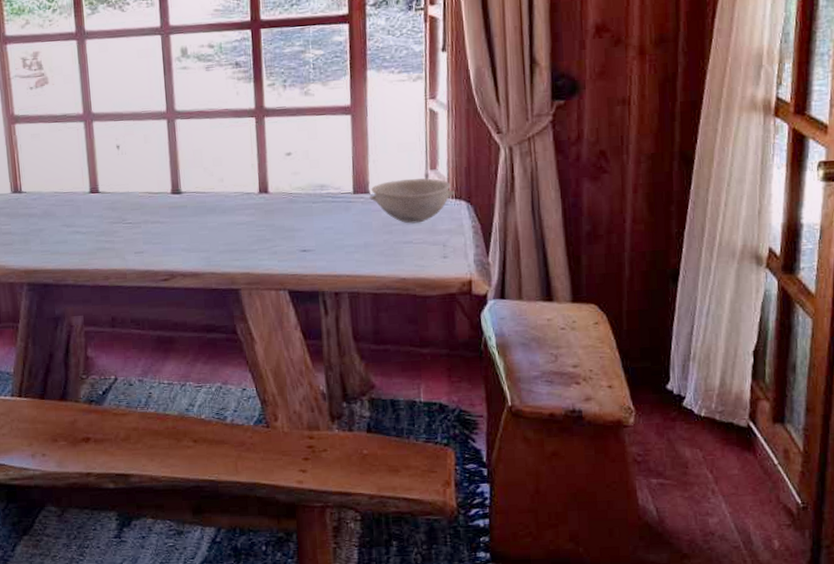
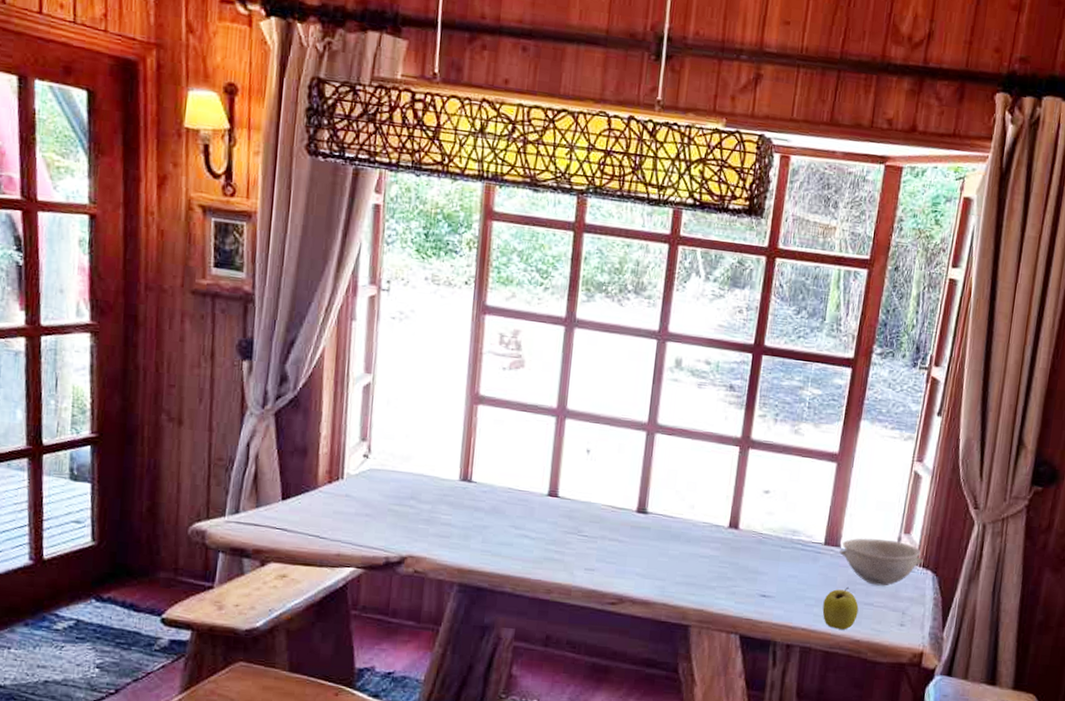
apple: none [363,229,399,271] -> present [822,587,859,630]

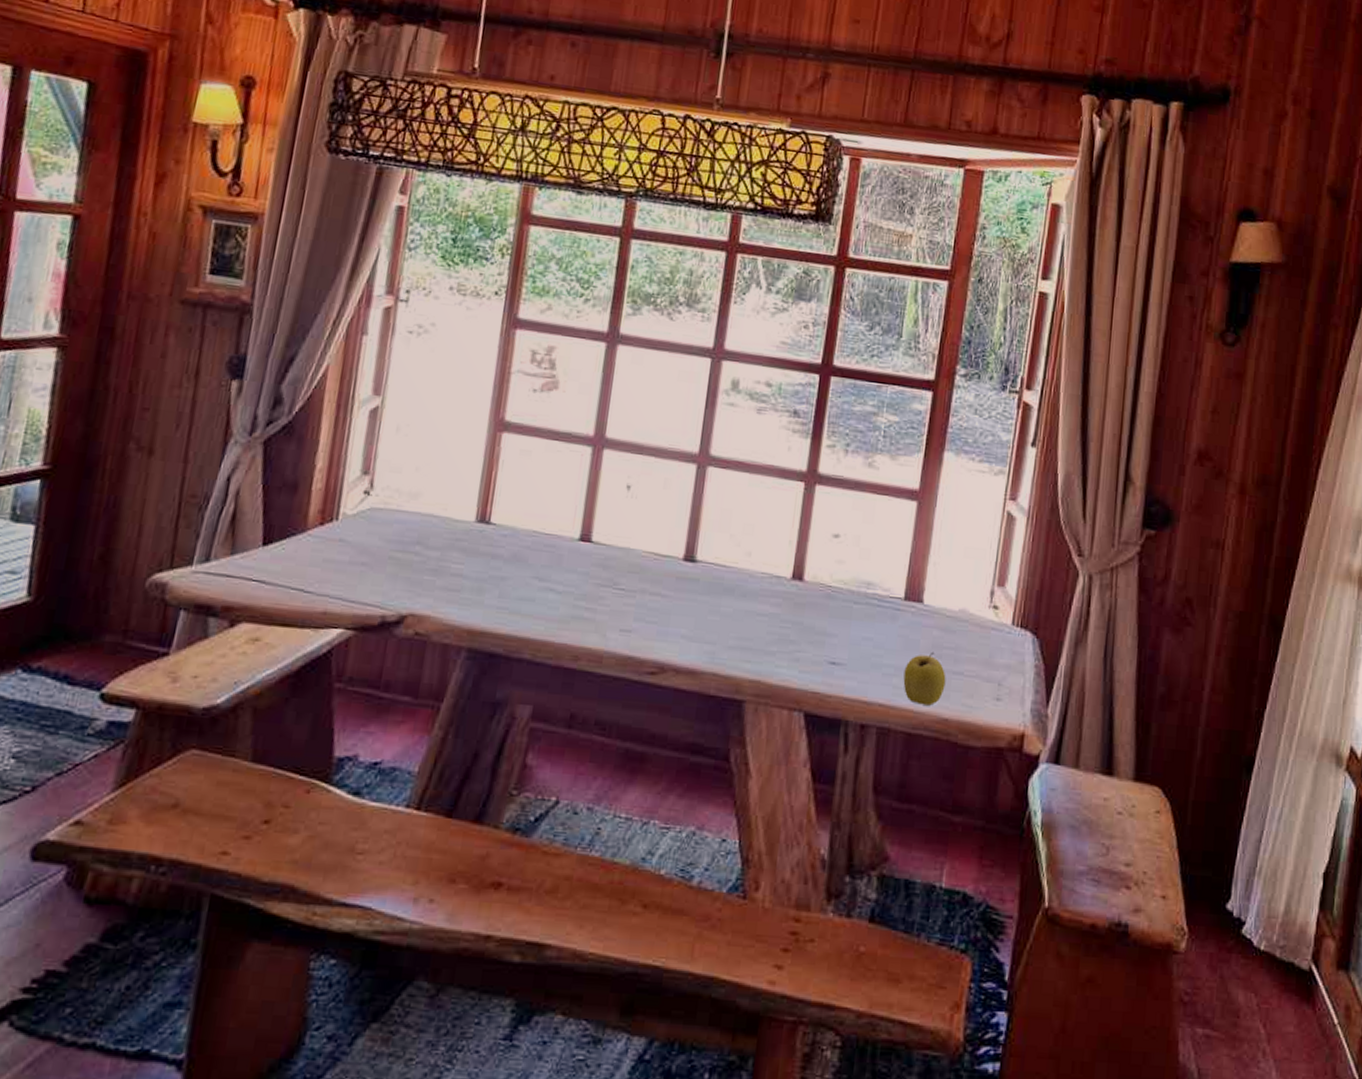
bowl: present [839,538,925,586] -> none [922,591,1022,651]

